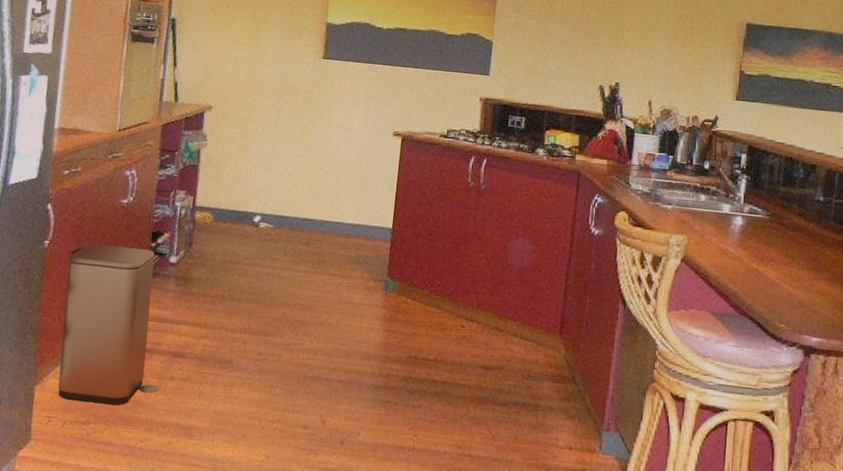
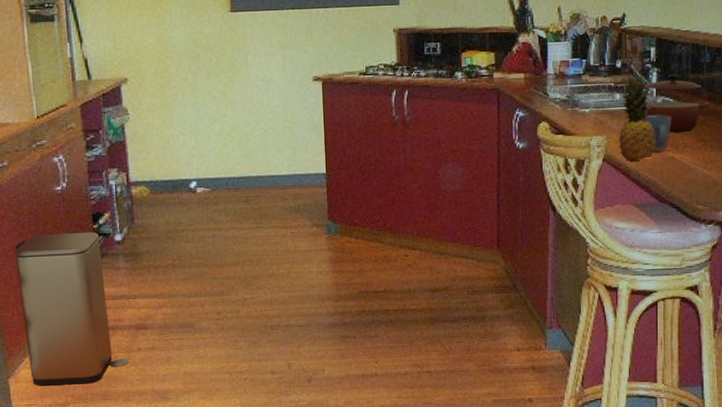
fruit: none [700,178,739,267] -> present [619,73,655,161]
mug: none [729,221,758,261] -> present [644,114,672,152]
saucepan: none [730,184,801,245] -> present [644,74,710,132]

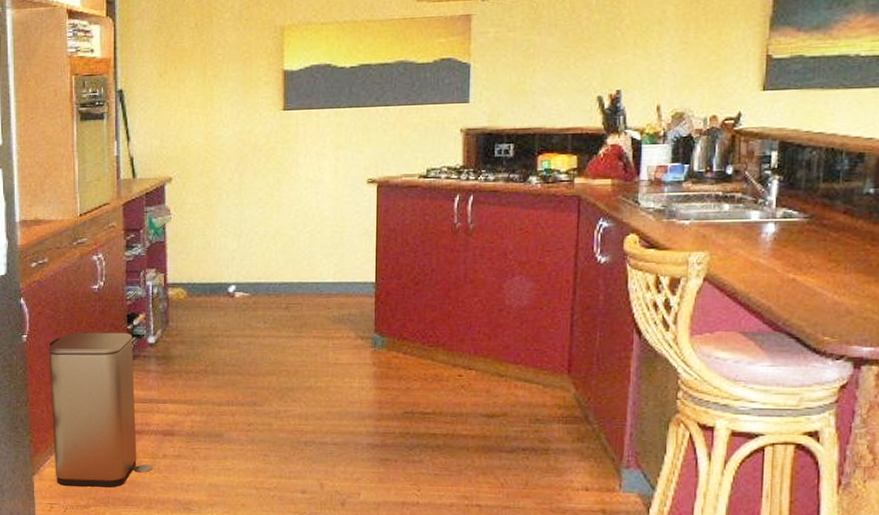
fruit: present [619,73,655,161] -> none [725,181,772,282]
saucepan: present [644,74,710,132] -> none [760,183,846,250]
mug: present [644,114,672,152] -> none [758,229,795,273]

